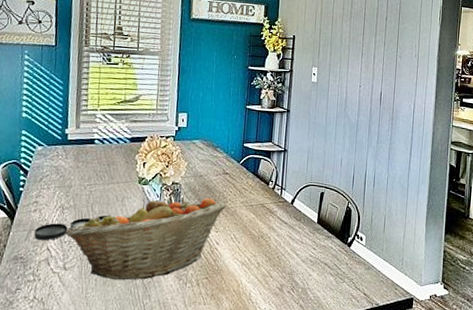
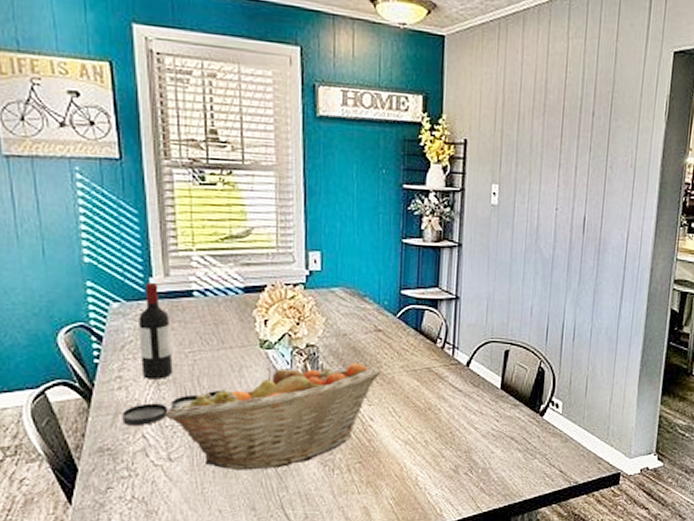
wine bottle: none [52,132,76,205] -> present [139,282,173,379]

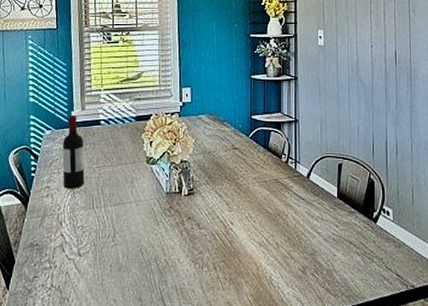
plate: present [122,390,221,427] -> none [48,197,118,227]
fruit basket: present [165,363,382,471] -> none [77,176,239,266]

